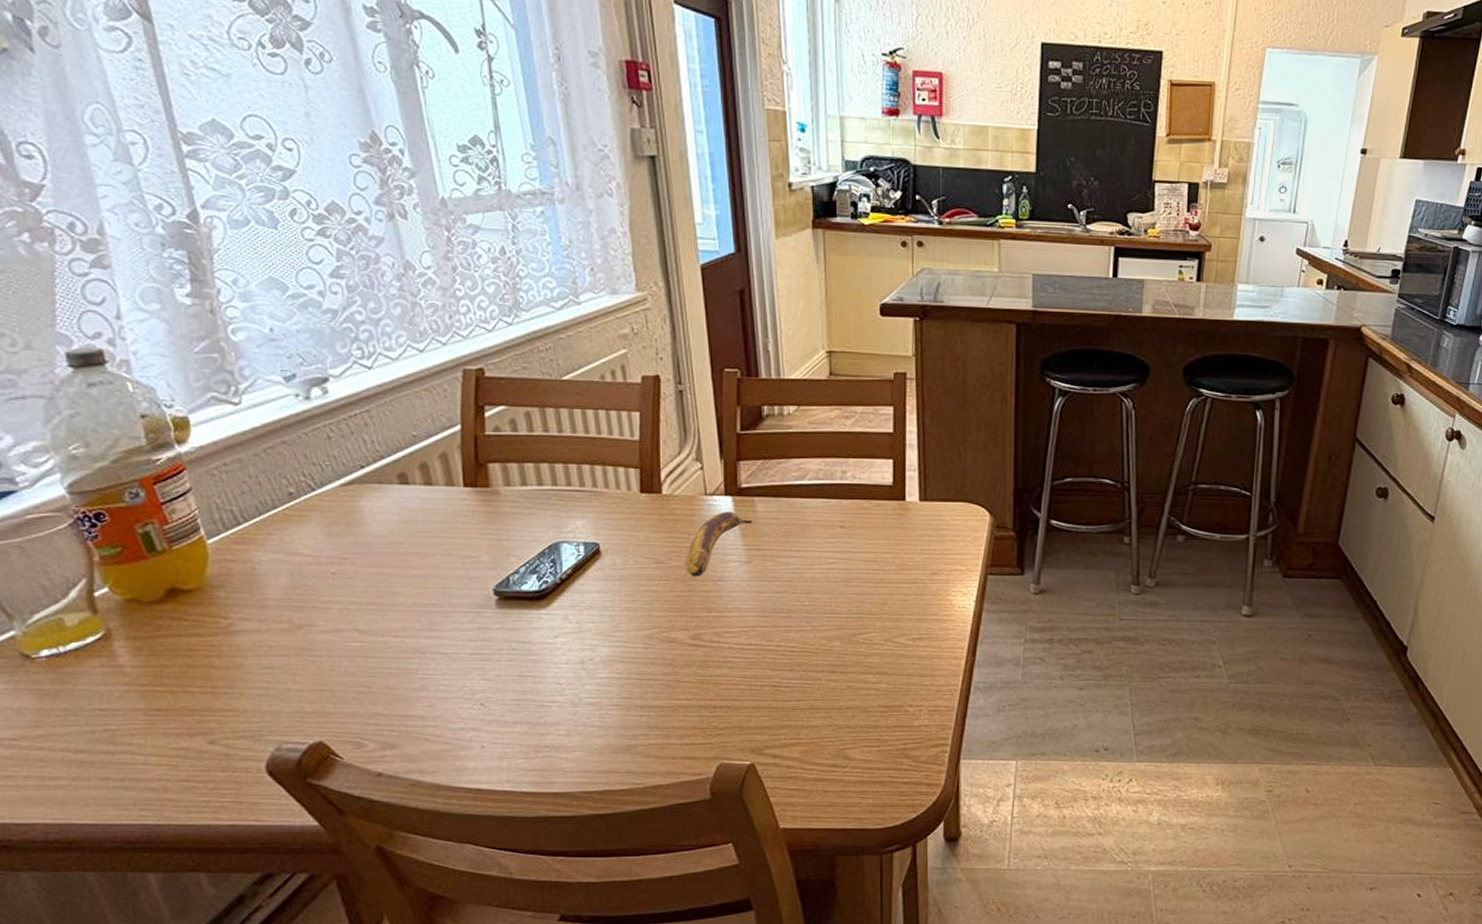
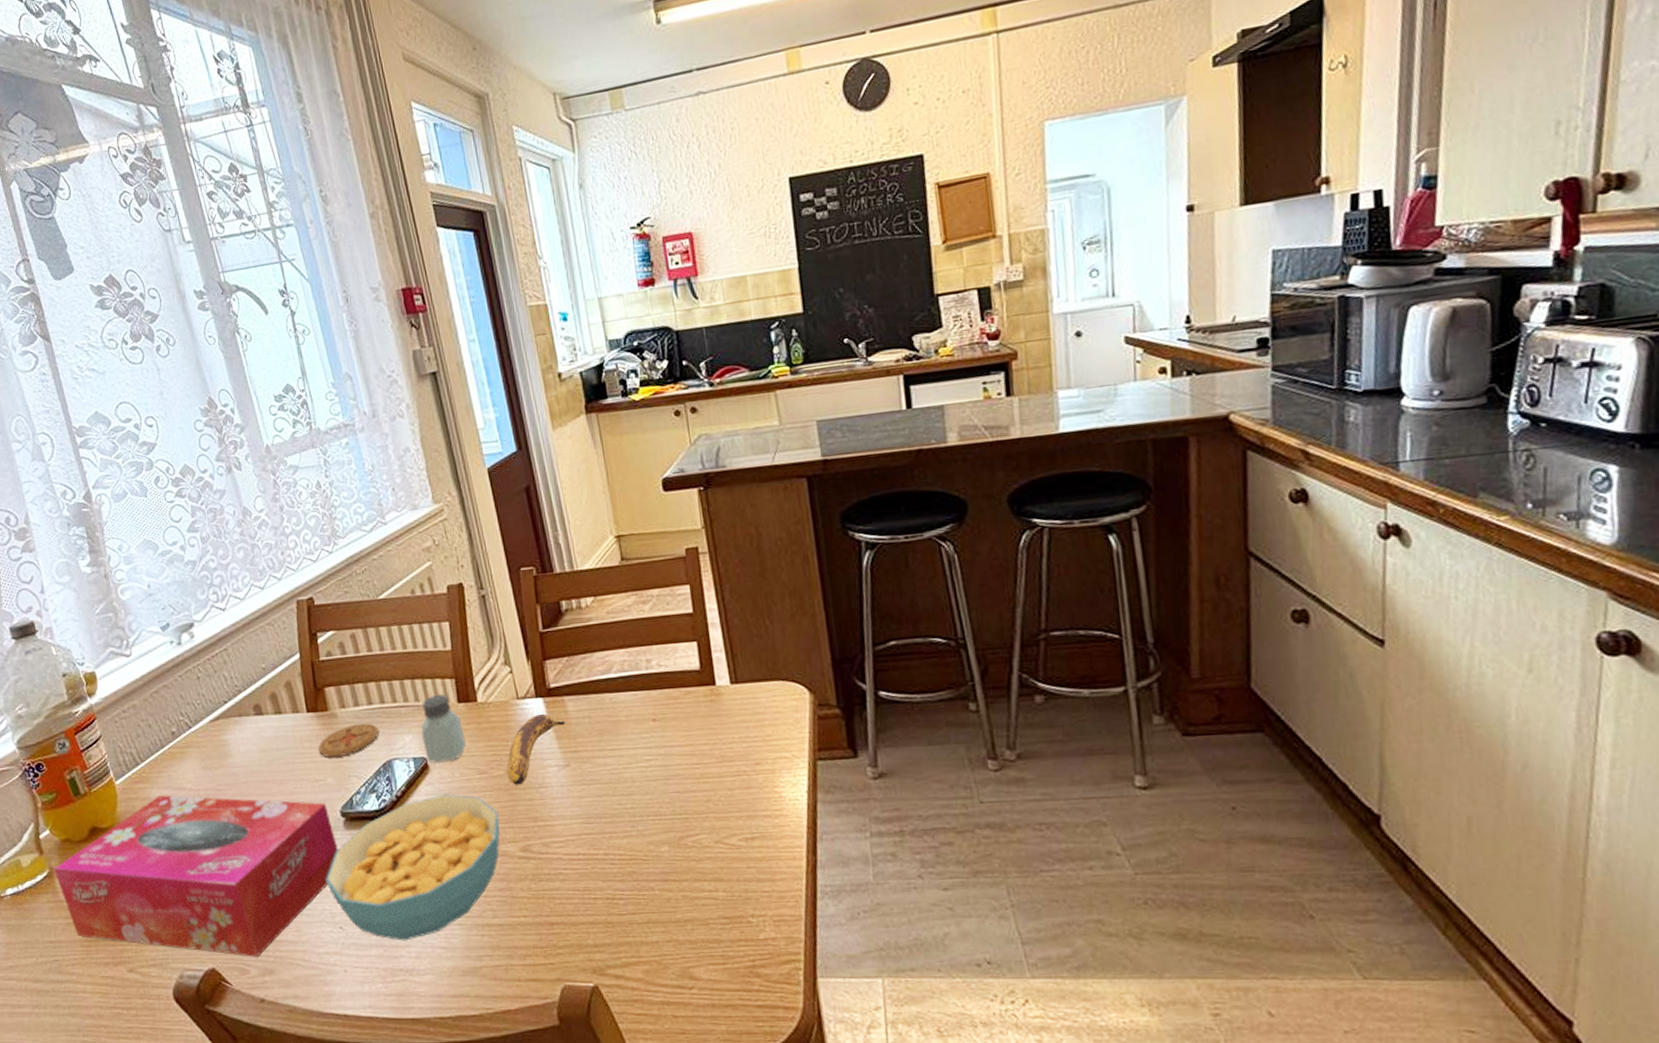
tissue box: none [111,559,487,731] -> present [53,795,338,957]
cereal bowl: none [468,580,672,719] -> present [325,794,500,941]
coaster: none [474,503,547,534] -> present [319,723,379,757]
saltshaker: none [596,482,644,549] -> present [421,693,466,763]

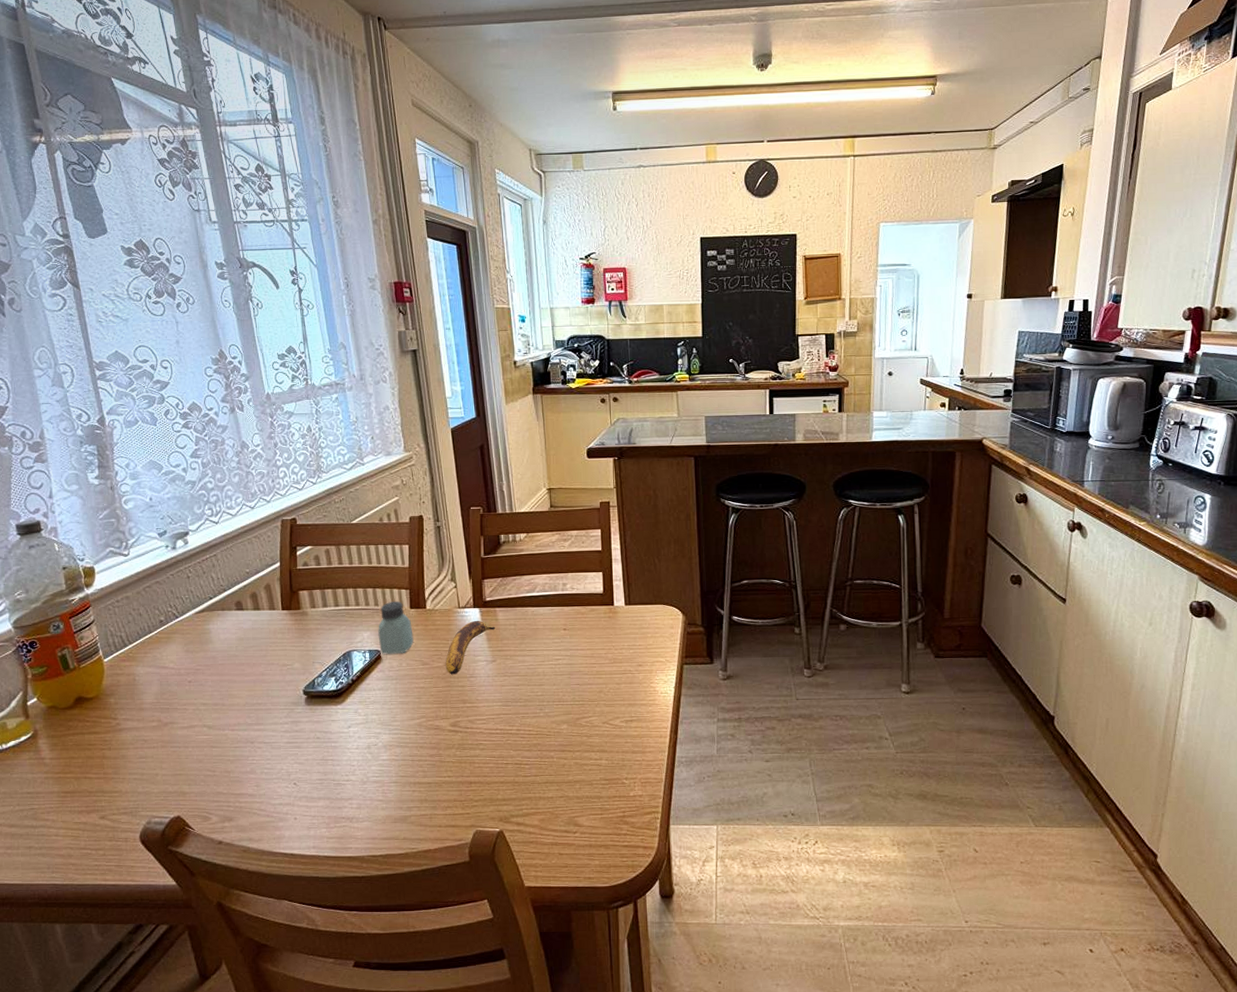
tissue box: present [53,795,338,957] -> none [37,672,298,807]
coaster: present [319,723,379,757] -> none [289,621,342,647]
cereal bowl: present [325,794,500,941] -> none [285,679,436,795]

